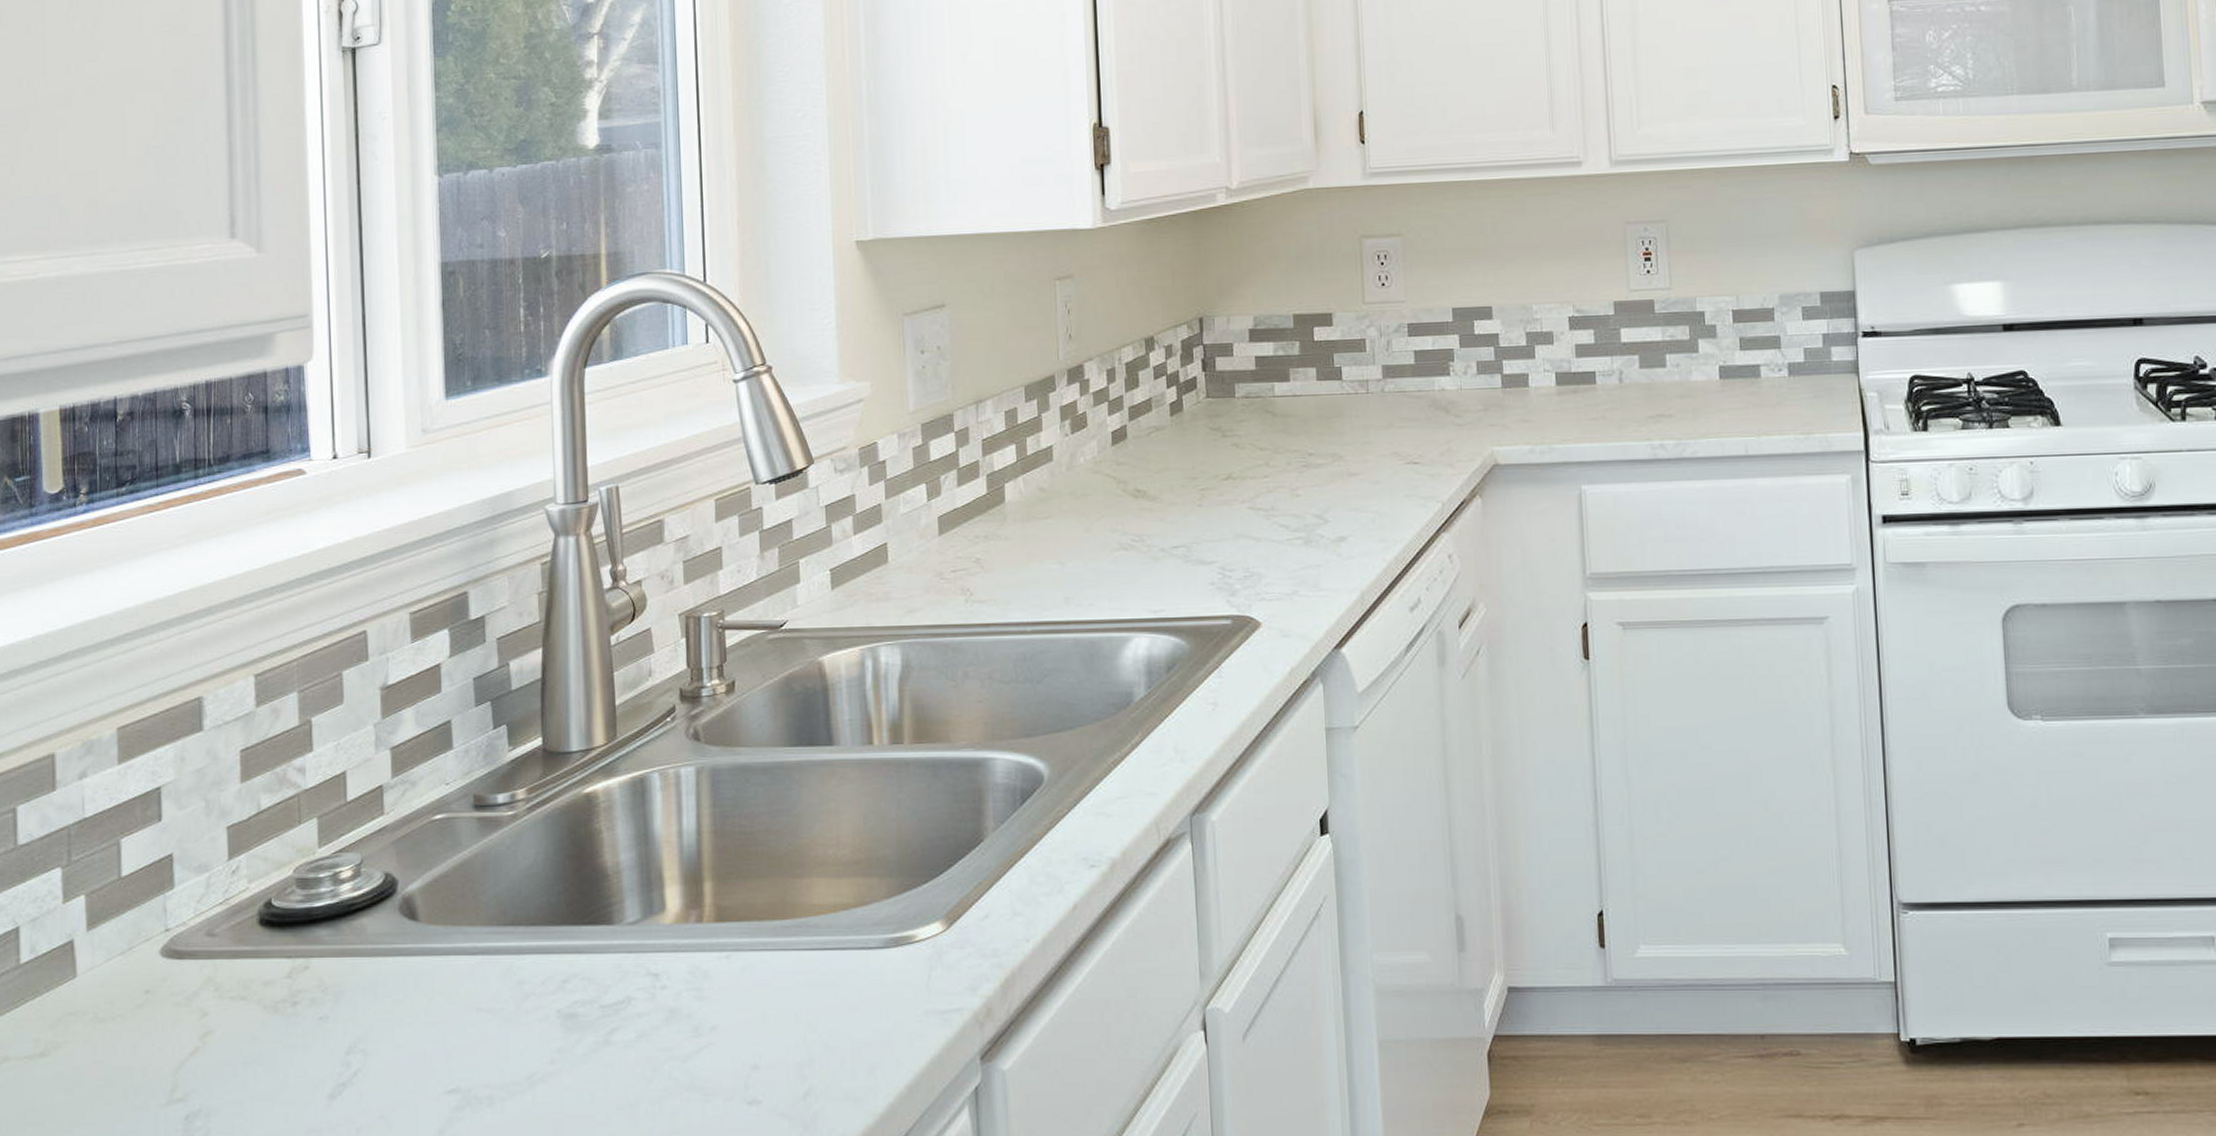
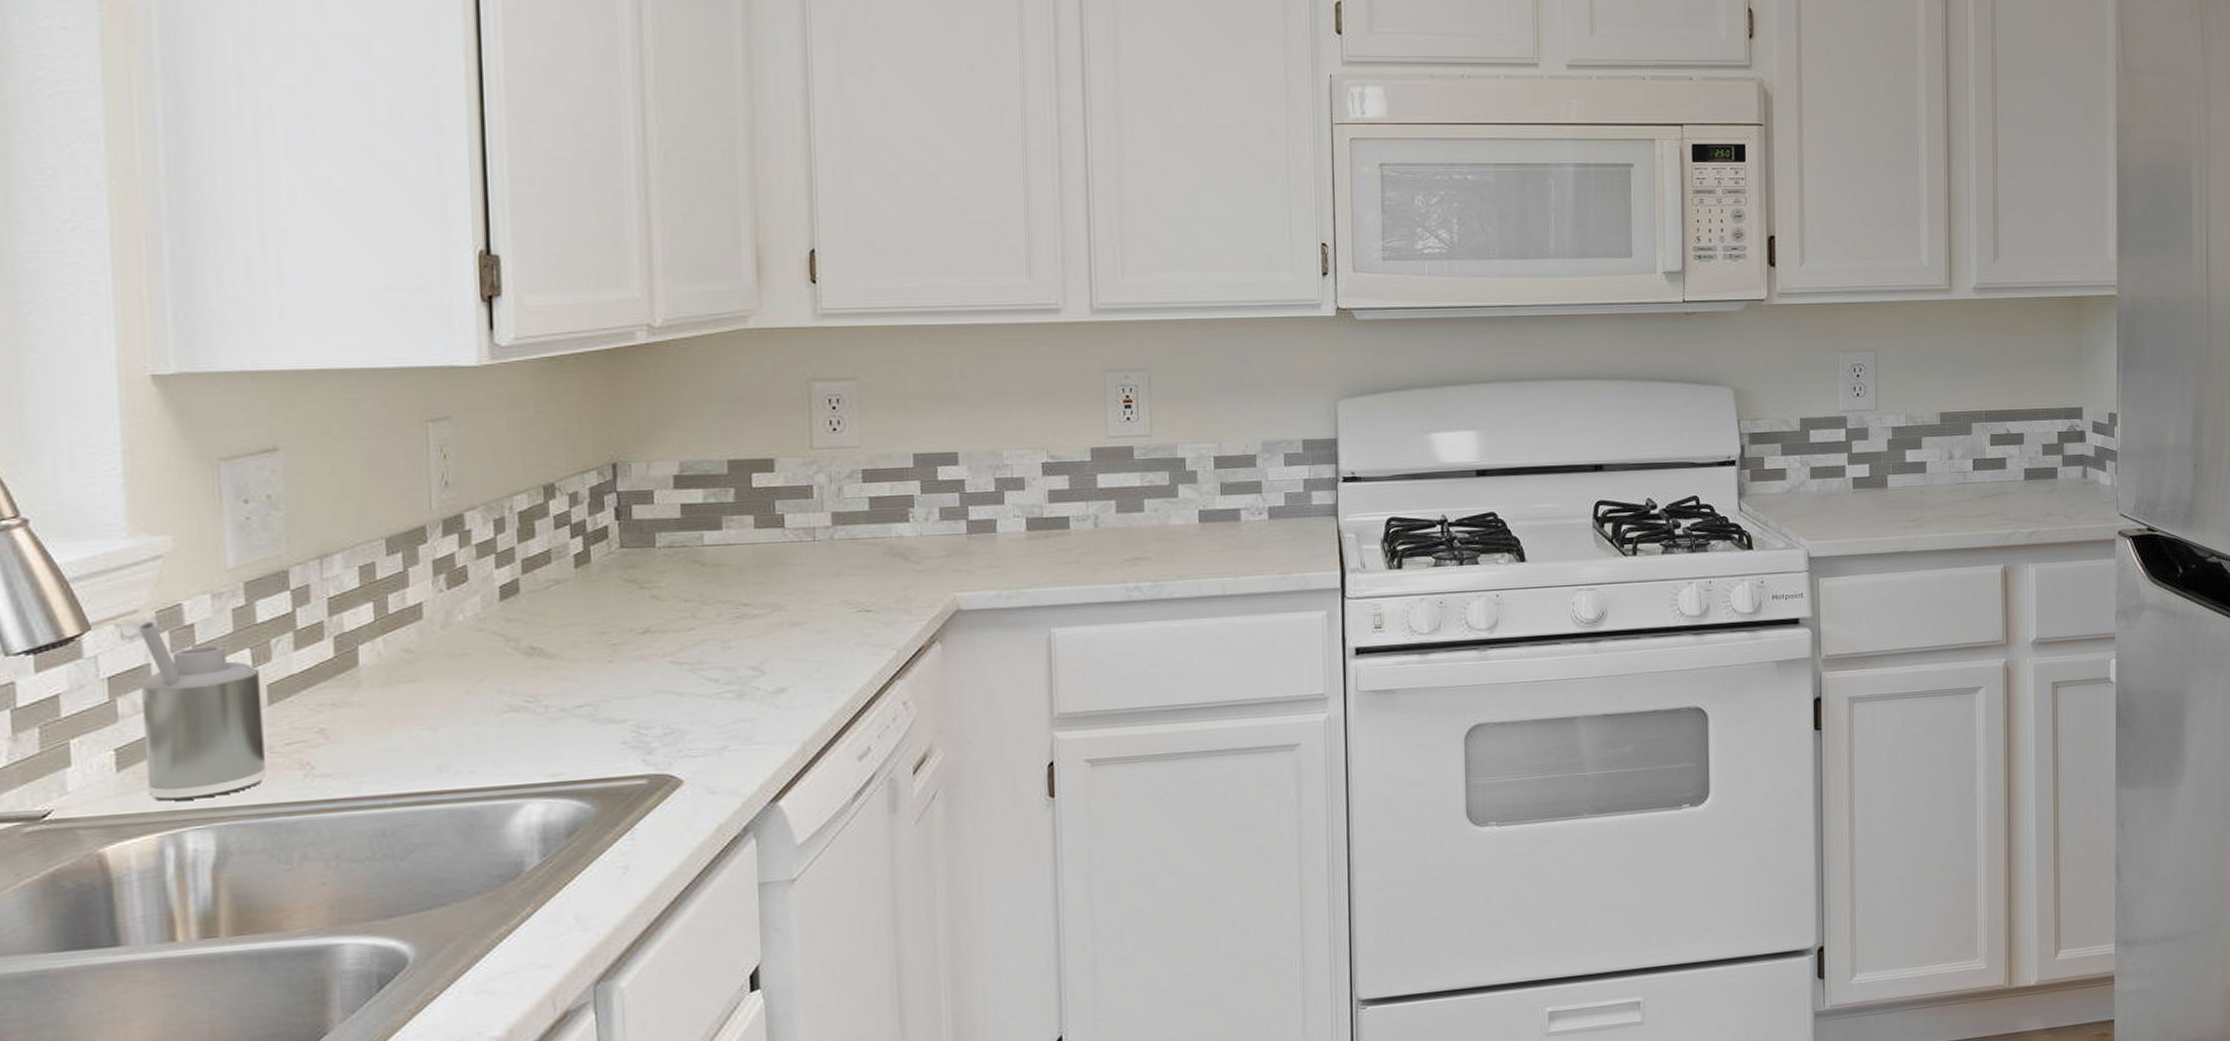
soap dispenser: none [847,457,937,618] -> present [138,621,266,801]

